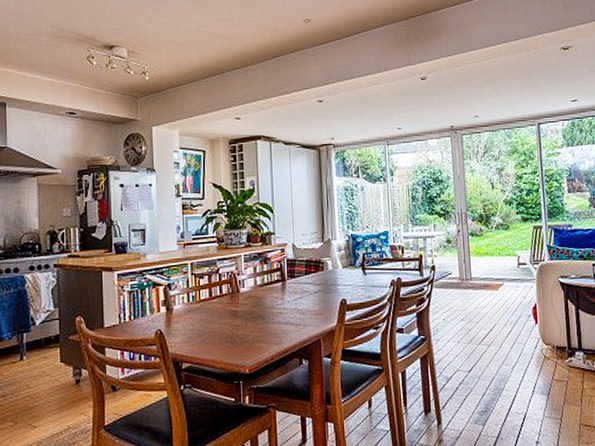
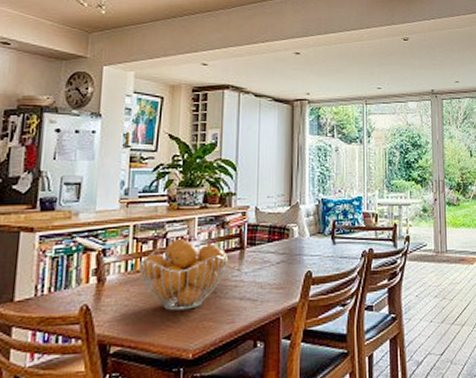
fruit basket: none [198,273,272,334] -> present [138,238,228,311]

